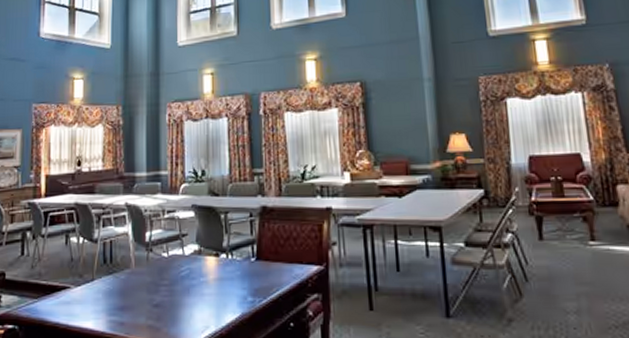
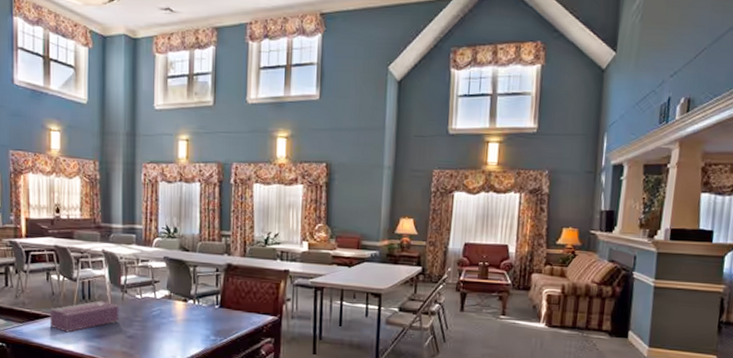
tissue box: none [68,263,144,306] -> present [50,300,119,333]

